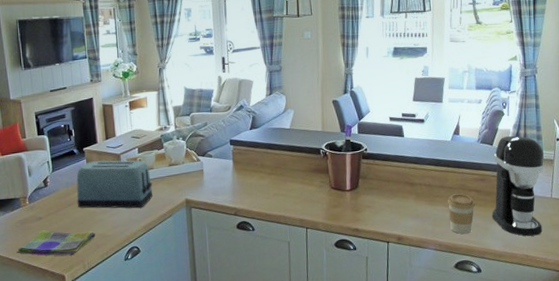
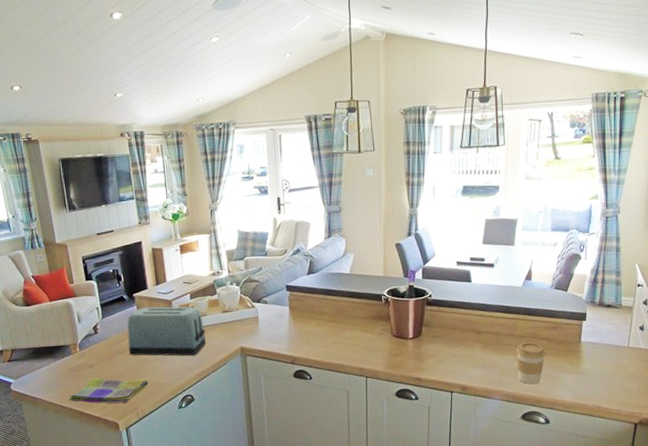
coffee maker: present [491,135,545,236] -> none [563,281,623,387]

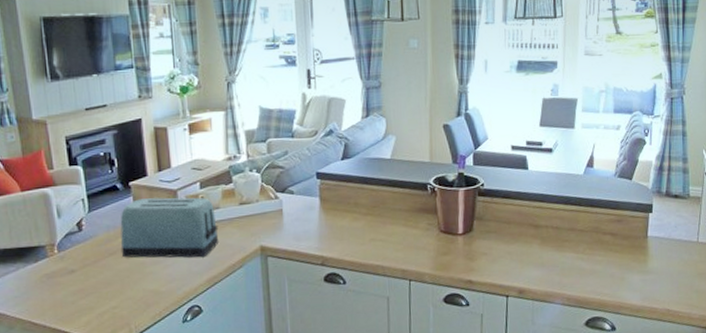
dish towel: present [68,378,149,404] -> none [41,286,145,319]
coffee cup: present [516,342,545,385] -> none [578,237,610,286]

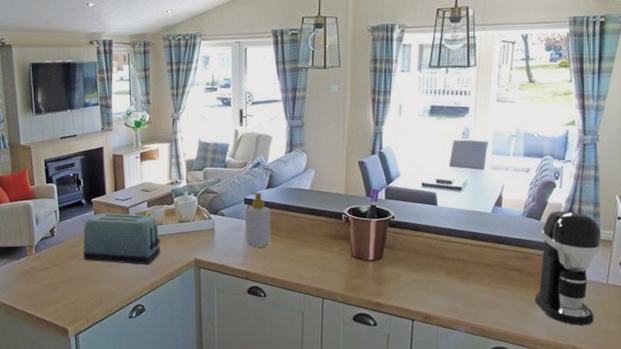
soap bottle: none [318,163,349,228] -> present [245,192,271,247]
coffee maker: none [629,168,691,288] -> present [534,210,602,325]

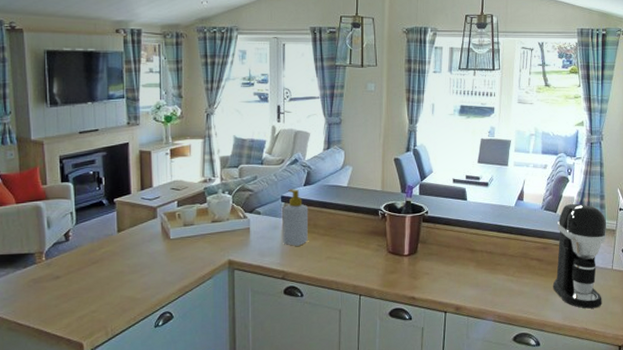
toaster: present [83,213,161,265] -> none [103,213,192,269]

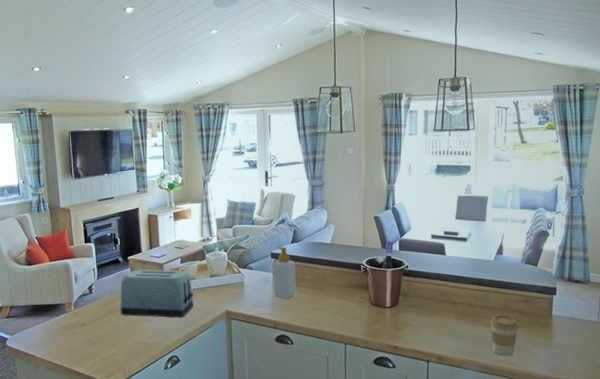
toaster: none [103,213,192,269] -> present [120,269,194,318]
coffee cup: none [509,262,536,305] -> present [490,314,518,356]
coffee maker: present [552,203,607,309] -> none [535,257,591,361]

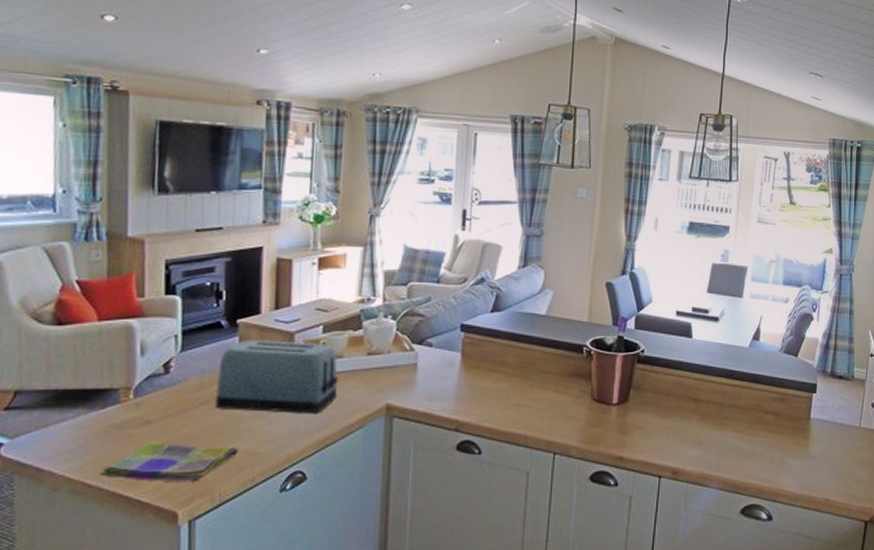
dish towel: none [60,336,137,363] -> present [99,441,238,483]
soap bottle: present [272,246,296,298] -> none [459,315,495,389]
coffee cup: present [490,314,518,356] -> none [738,416,771,470]

